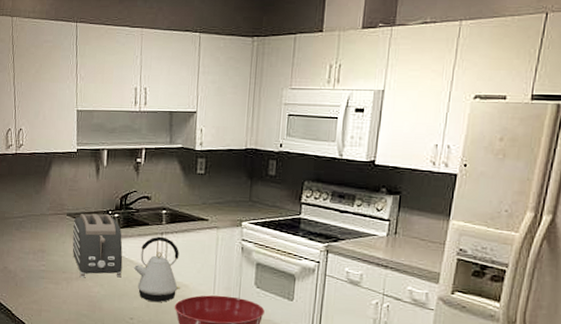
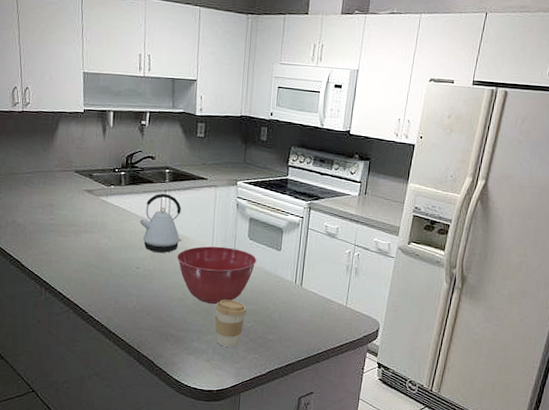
toaster: present [72,213,123,278] -> none [80,171,129,231]

